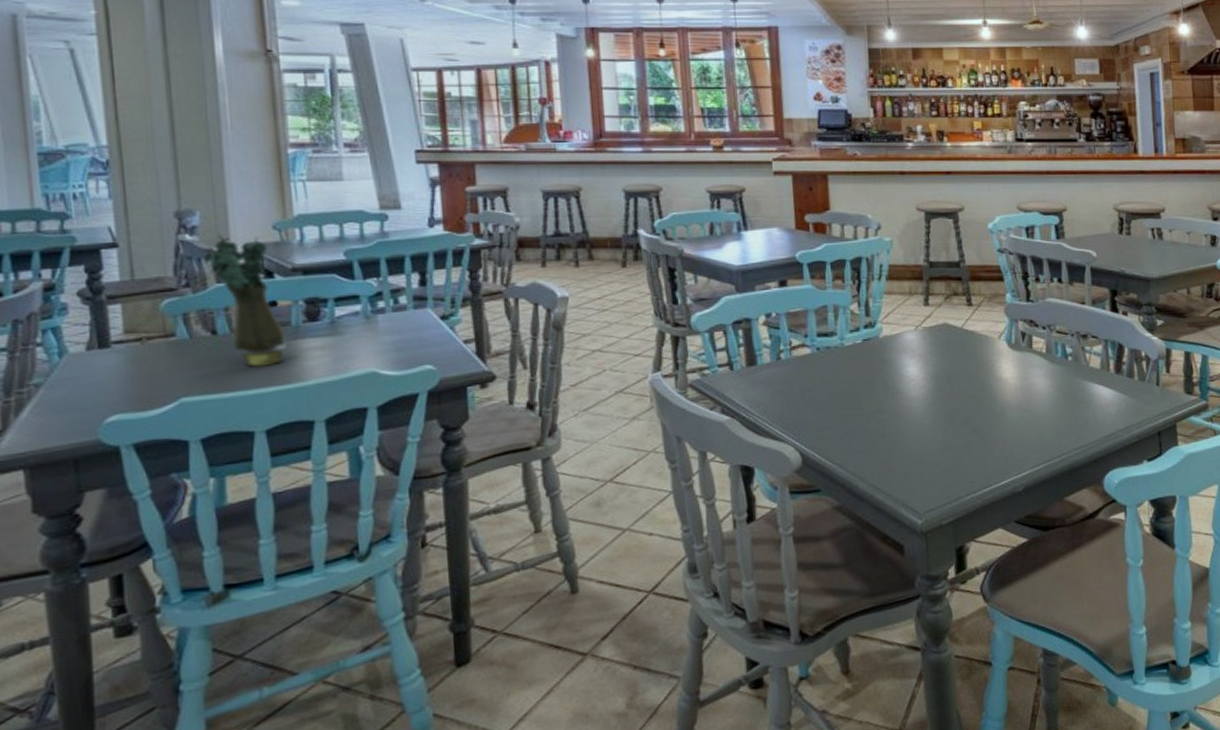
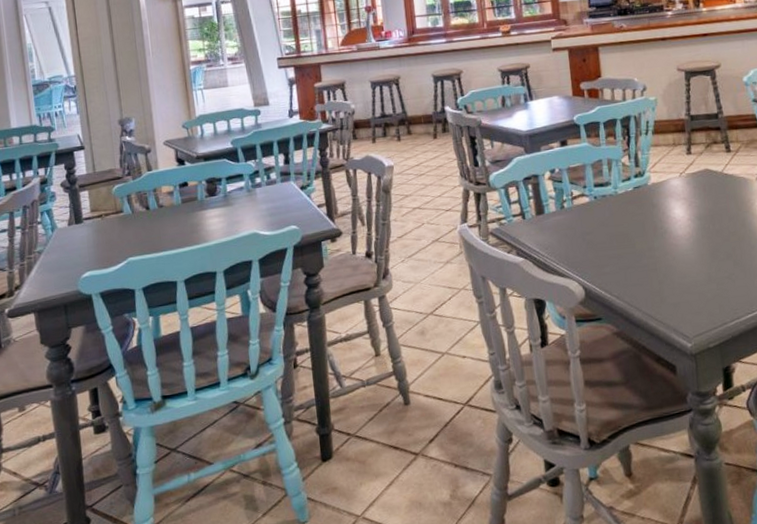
vase: present [202,233,288,367] -> none [138,134,196,233]

